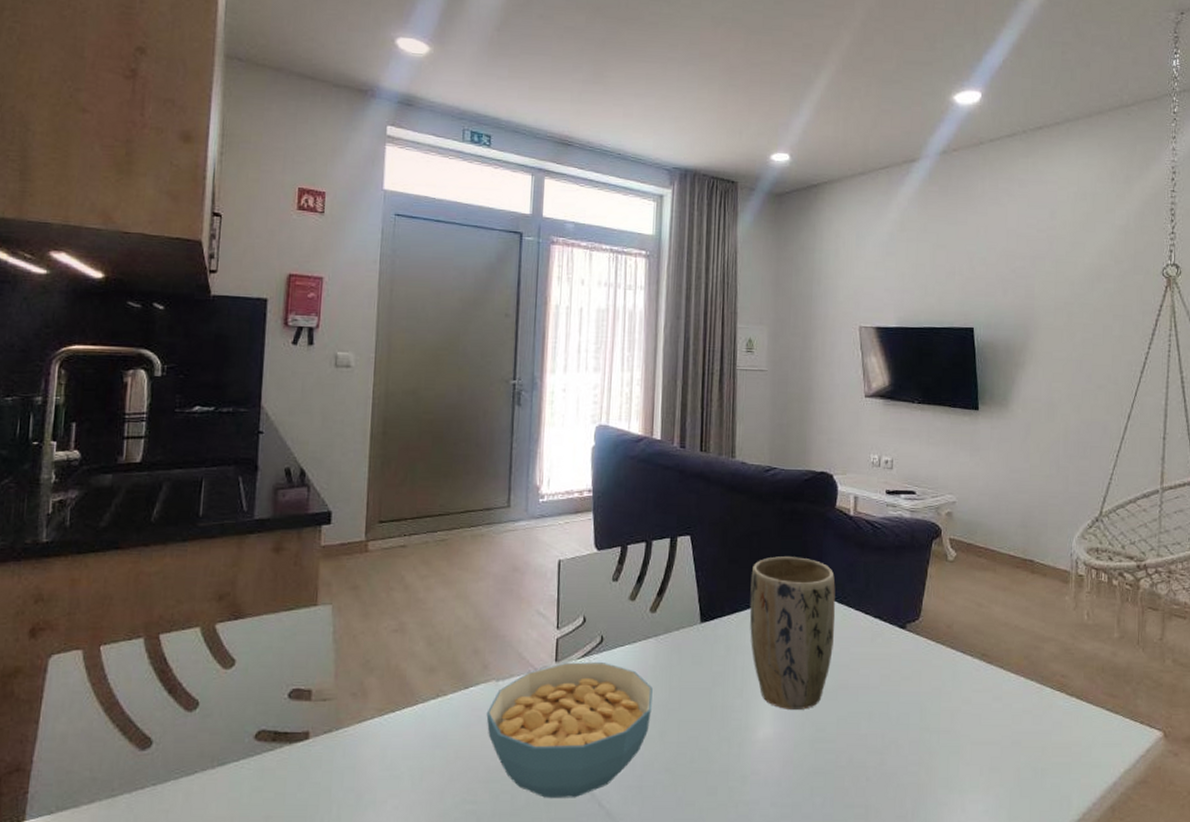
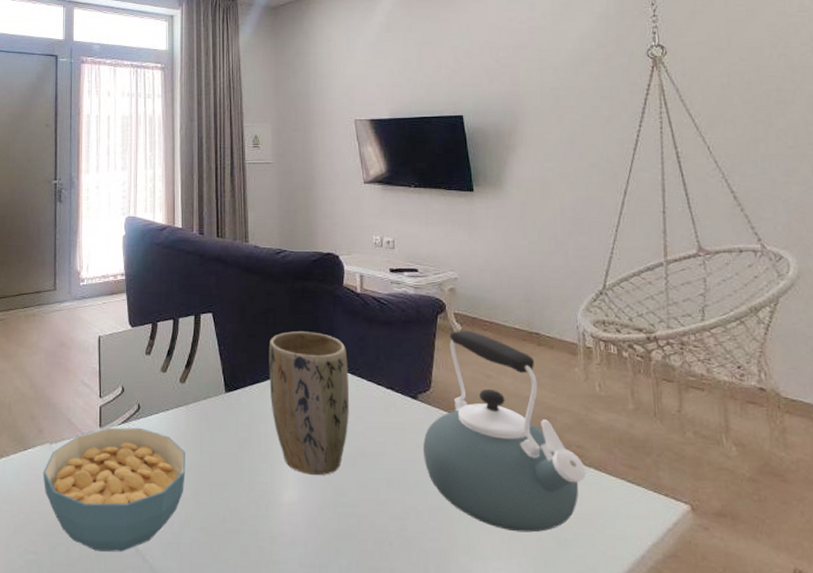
kettle: none [908,556,1068,763] -> present [423,330,586,533]

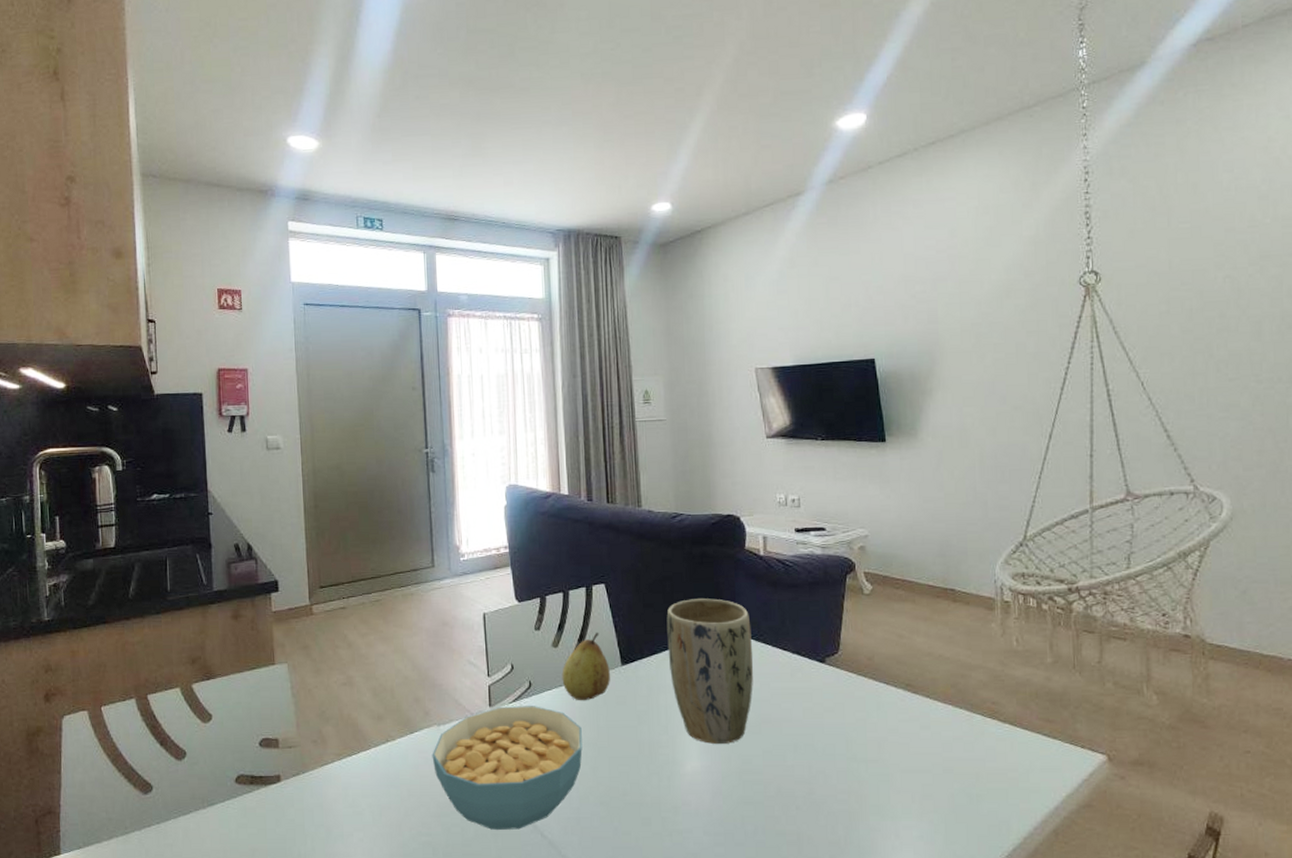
fruit: none [169,359,215,426] -> present [562,632,611,701]
kettle: present [423,330,586,533] -> none [831,589,1001,790]

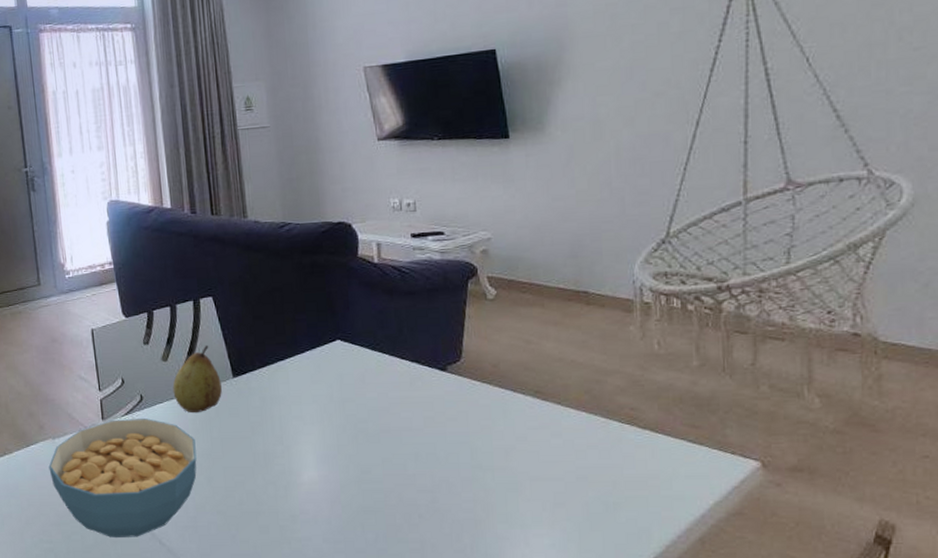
plant pot: present [666,598,753,744] -> none [277,308,371,454]

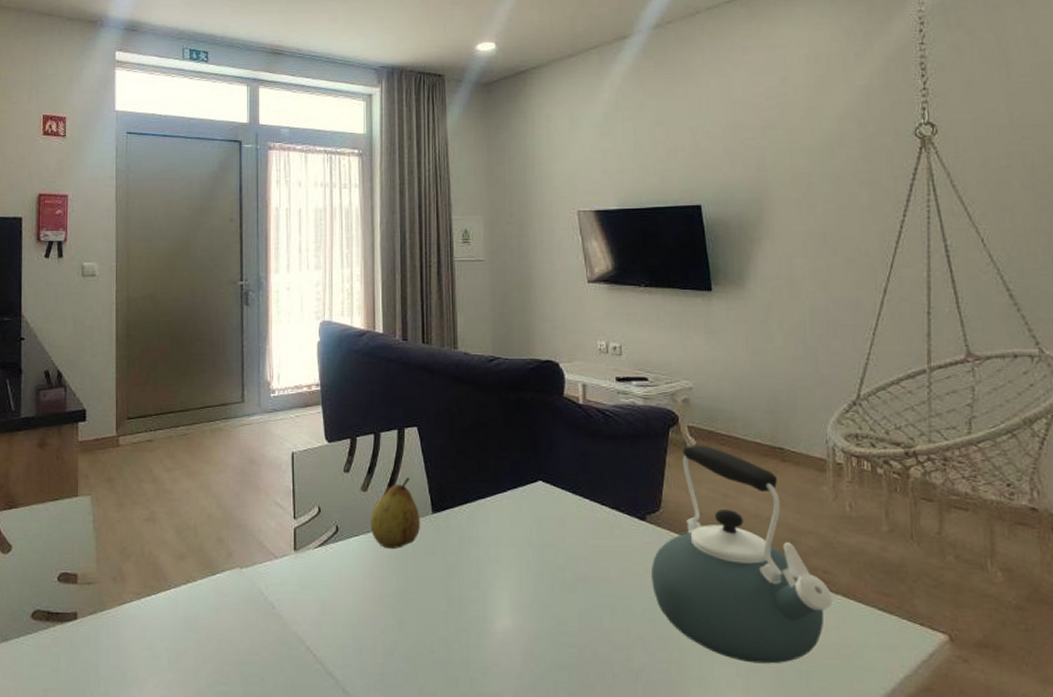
cereal bowl: present [48,418,197,537] -> none [233,551,389,683]
kettle: none [454,294,640,498] -> present [651,445,833,664]

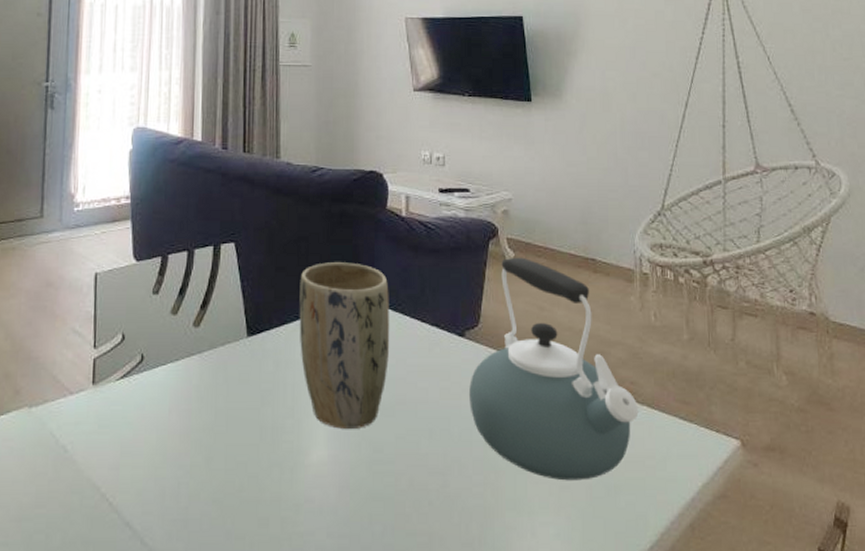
fruit: present [370,477,421,550] -> none [179,297,235,378]
plant pot: none [480,447,570,602] -> present [299,262,390,429]

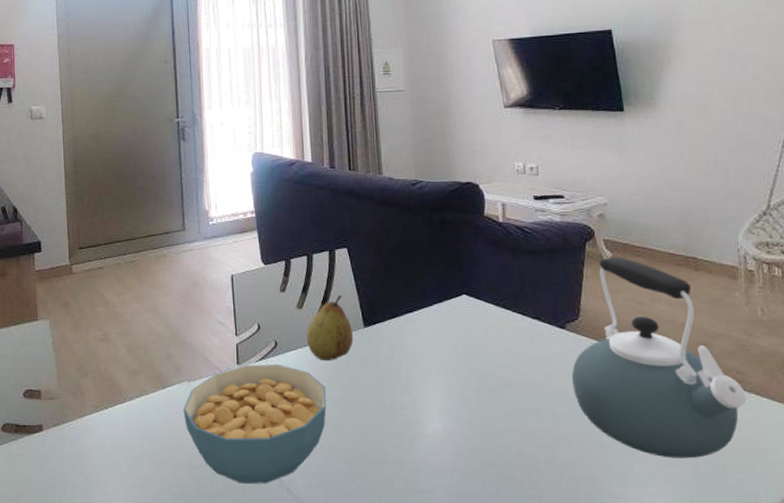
cereal bowl: none [18,383,197,537] -> present [183,364,327,484]
fruit: none [179,297,235,378] -> present [306,294,354,361]
plant pot: present [299,262,390,429] -> none [407,264,494,406]

